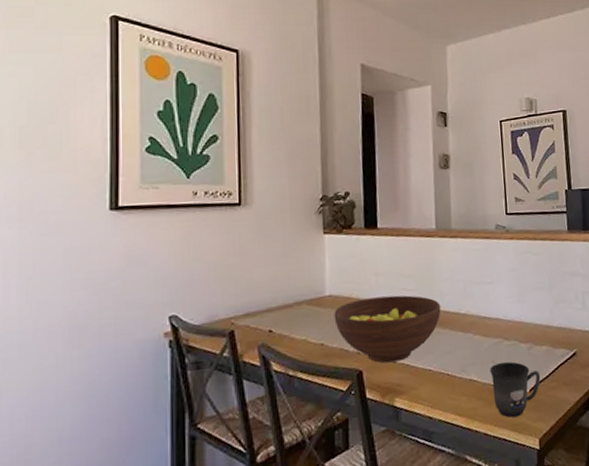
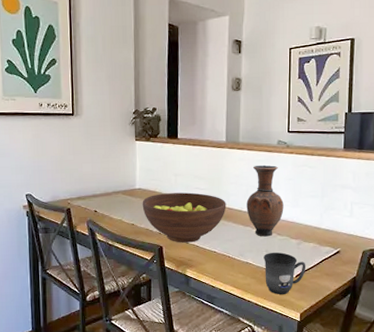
vase: none [464,254,509,344] -> present [246,164,284,237]

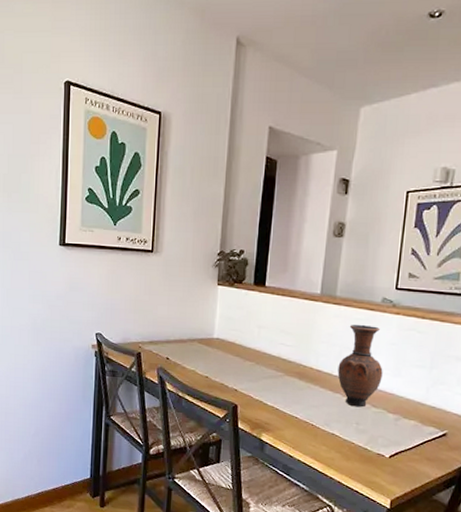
fruit bowl: present [142,192,226,243] -> none [219,346,315,404]
mug: present [264,252,306,295] -> none [352,425,404,476]

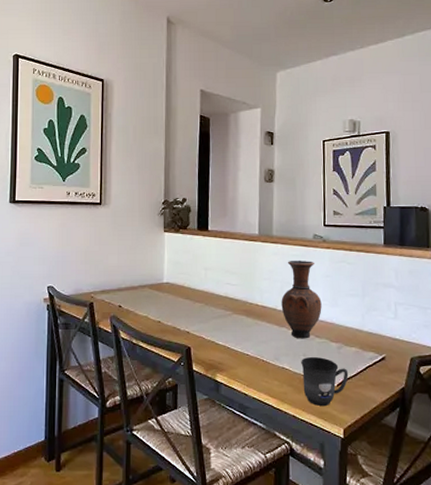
mug: none [352,425,404,476] -> present [301,356,349,407]

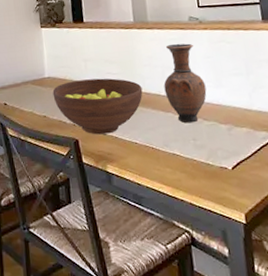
fruit bowl: none [169,288,260,344] -> present [52,78,143,135]
mug: present [301,356,349,407] -> none [191,140,243,192]

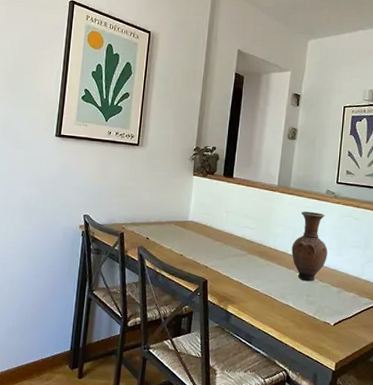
fruit bowl: present [52,78,143,135] -> none [192,228,273,279]

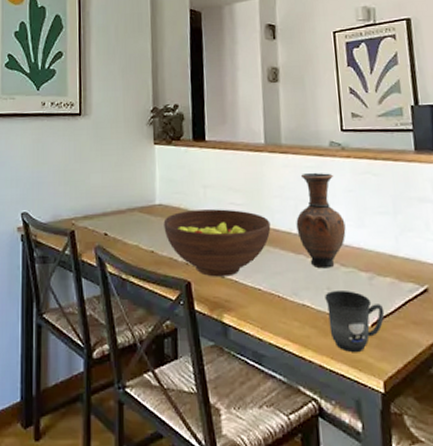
fruit bowl: none [192,228,273,279] -> present [163,209,271,277]
mug: none [303,297,345,342] -> present [325,289,385,353]

